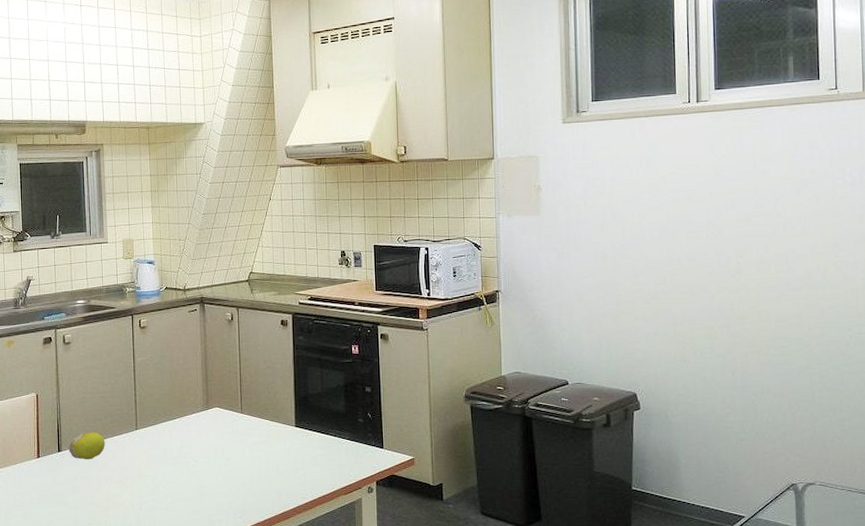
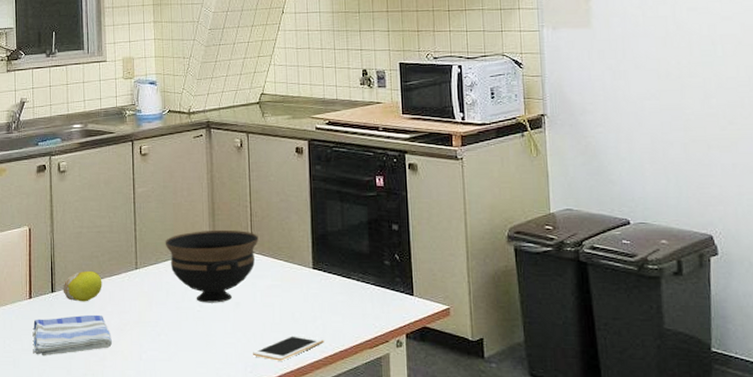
dish towel: none [41,471,114,509] -> present [32,314,112,357]
bowl: none [162,393,247,458] -> present [165,229,259,303]
cell phone: none [242,484,305,507] -> present [253,334,324,361]

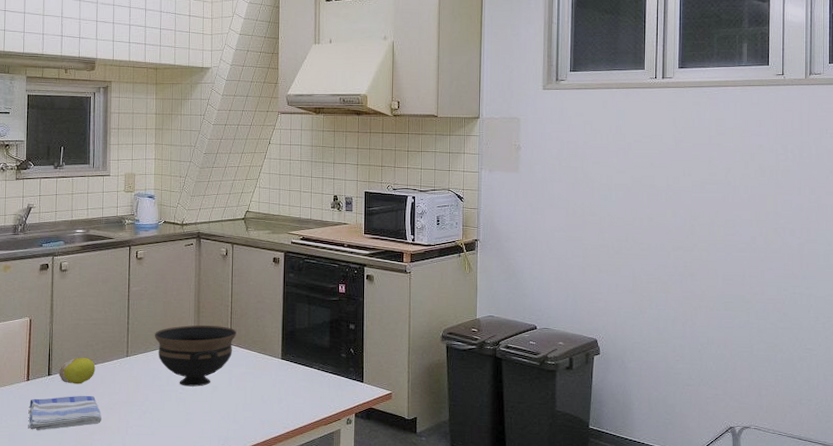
cell phone: present [253,334,324,361] -> none [226,413,287,435]

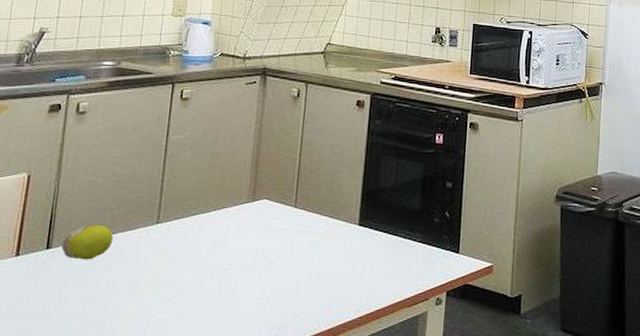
dish towel: present [28,395,101,431] -> none [11,274,116,323]
bowl: present [154,325,237,387] -> none [196,182,304,261]

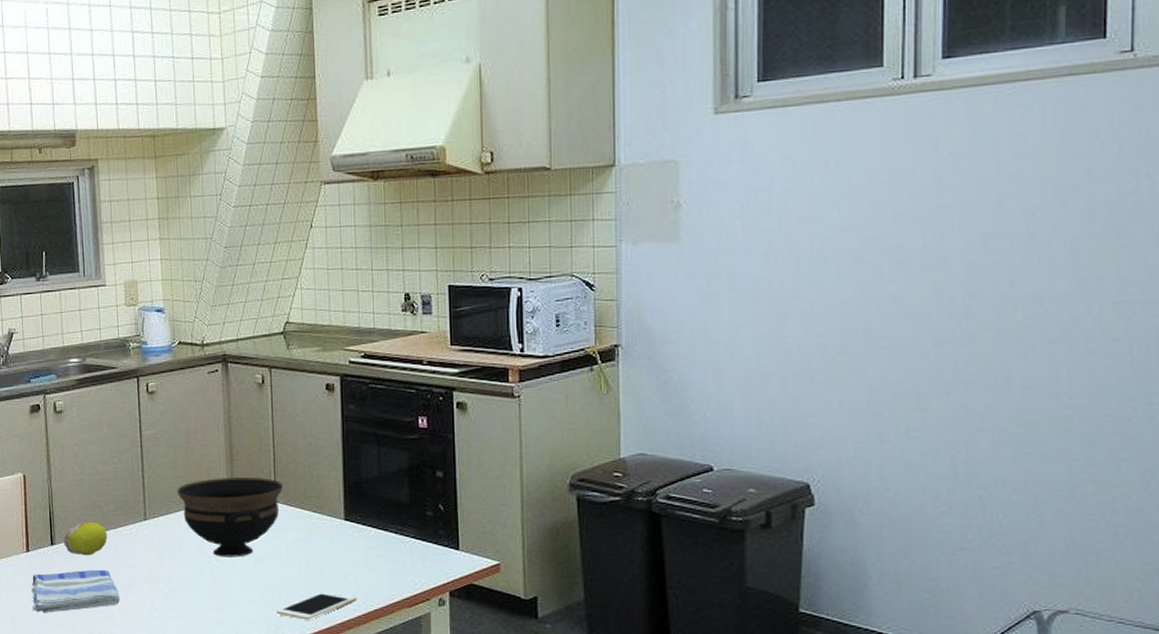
dish towel: none [11,274,116,323] -> present [32,569,120,614]
bowl: none [196,182,304,261] -> present [176,476,283,557]
cell phone: none [281,294,361,322] -> present [277,592,357,620]

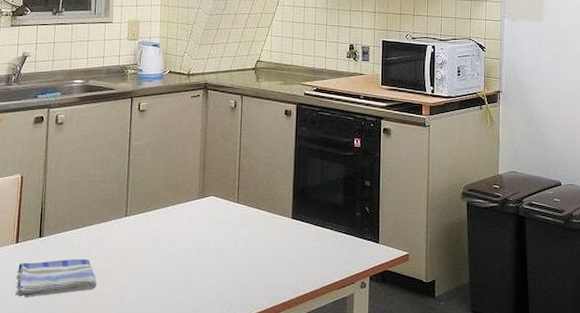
fruit: present [63,521,108,556] -> none [51,217,92,247]
bowl: present [176,476,283,557] -> none [156,182,245,249]
cell phone: present [277,592,357,620] -> none [231,277,297,301]

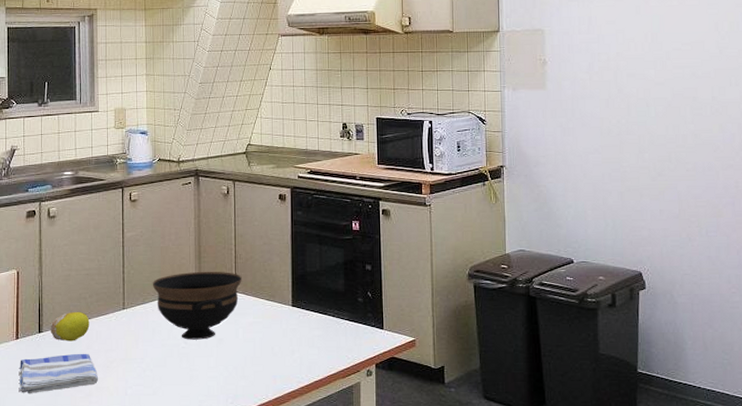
fruit: none [51,217,92,247] -> present [50,311,90,342]
bowl: none [156,182,245,249] -> present [152,271,242,340]

